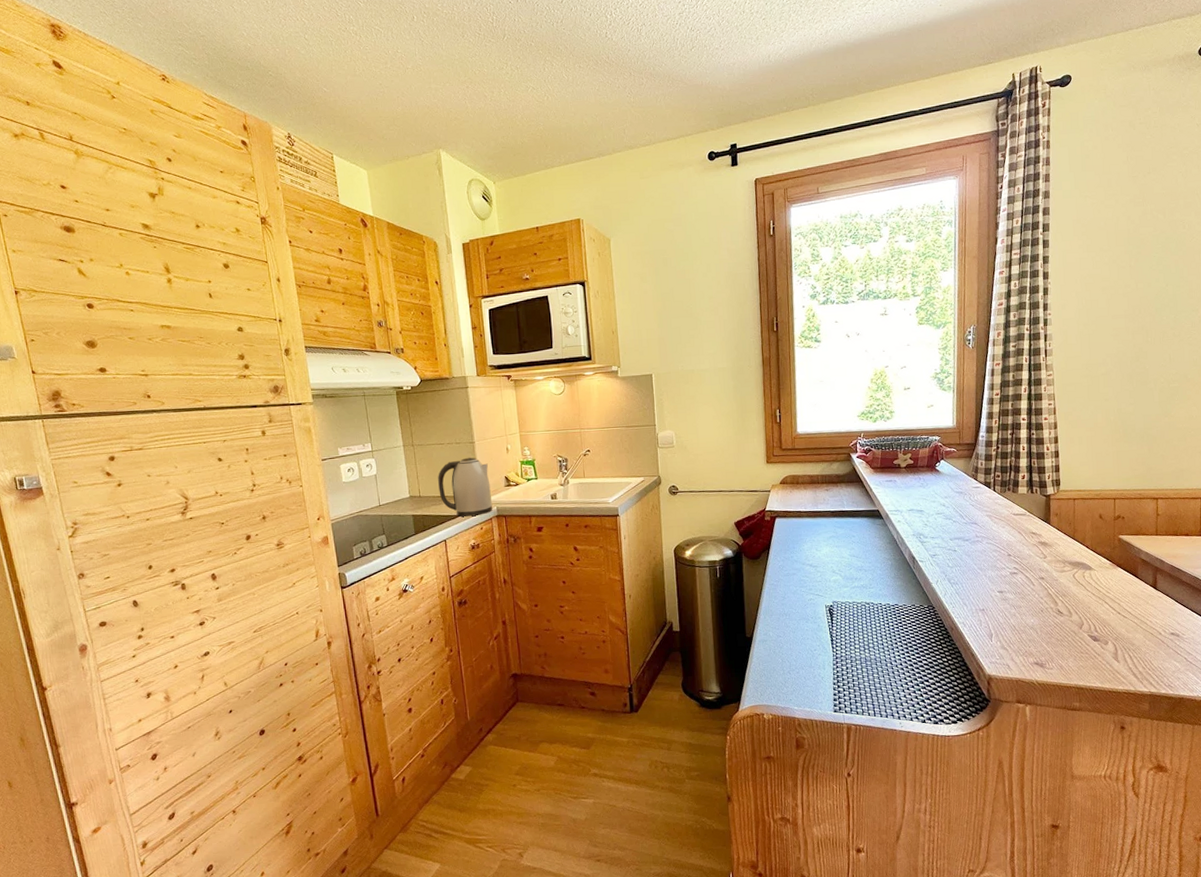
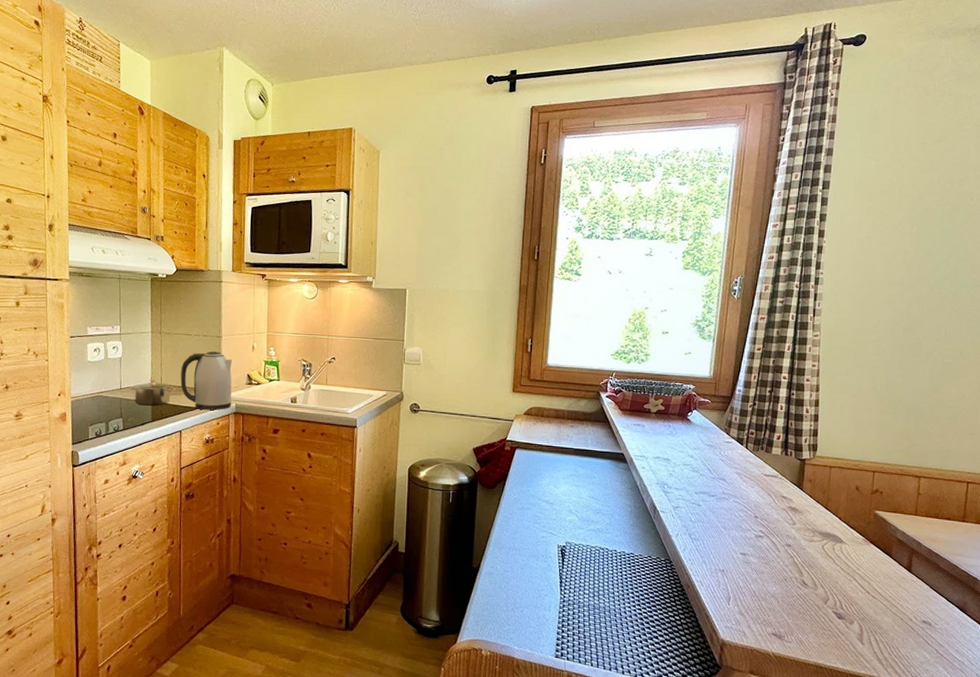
cooking pot: none [388,493,435,520] -> present [129,380,176,406]

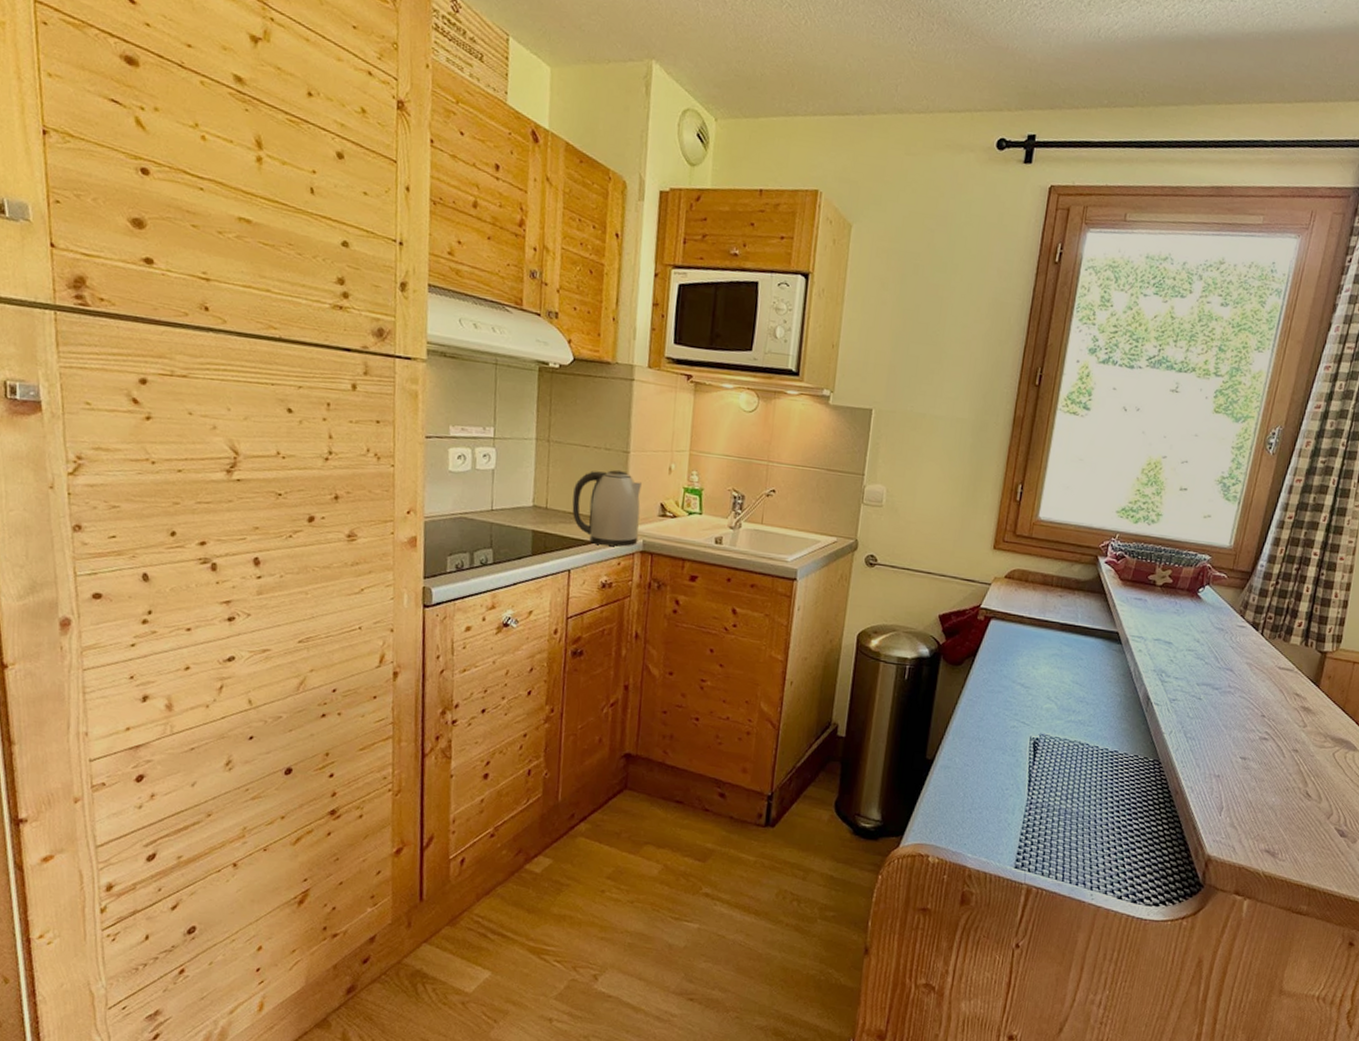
cooking pot: present [129,380,176,406] -> none [503,501,566,536]

